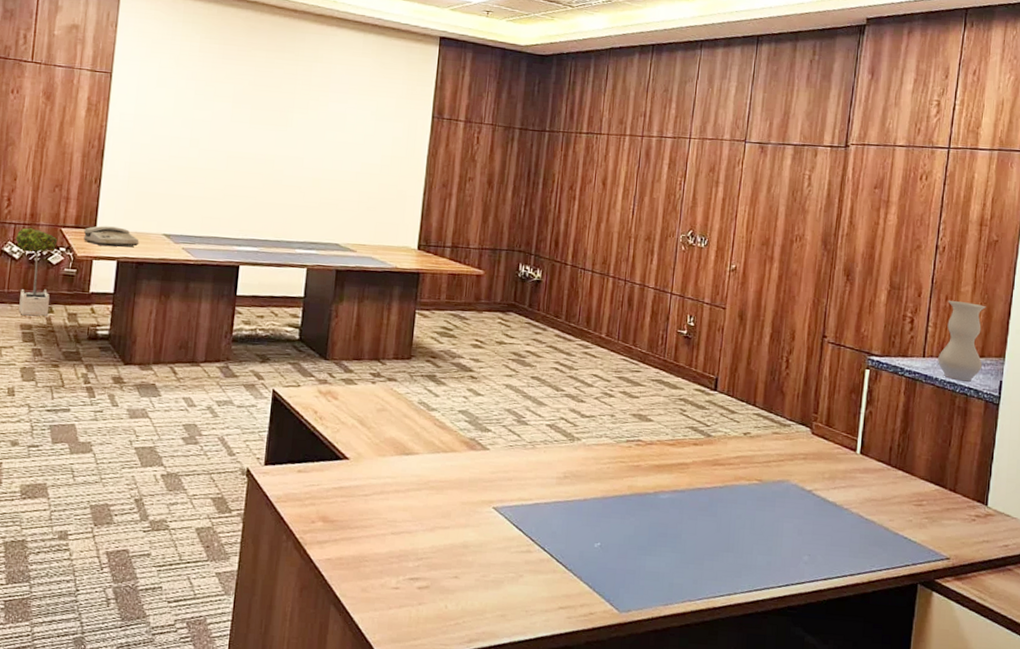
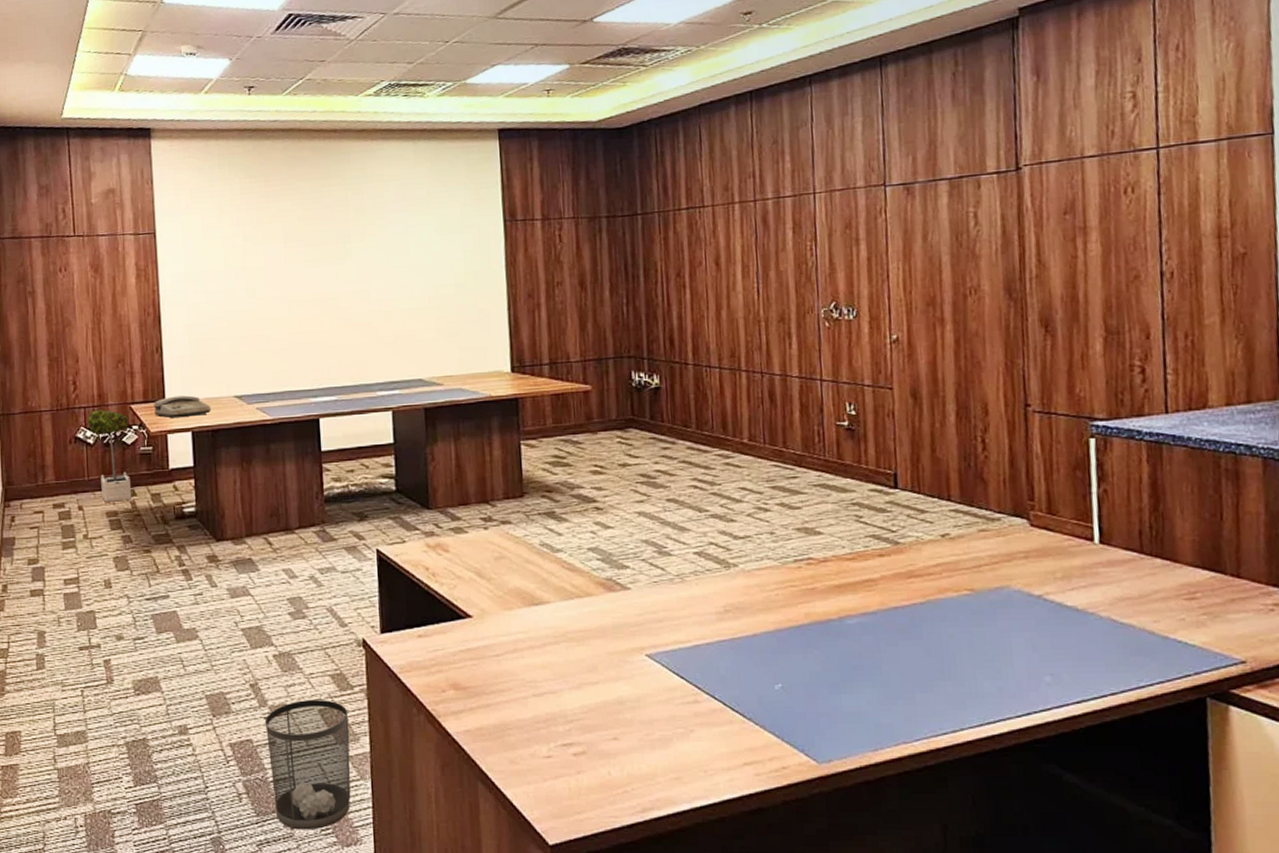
waste bin: none [140,518,223,637] -> present [264,699,351,830]
vase: present [938,301,986,382] -> none [1186,336,1252,437]

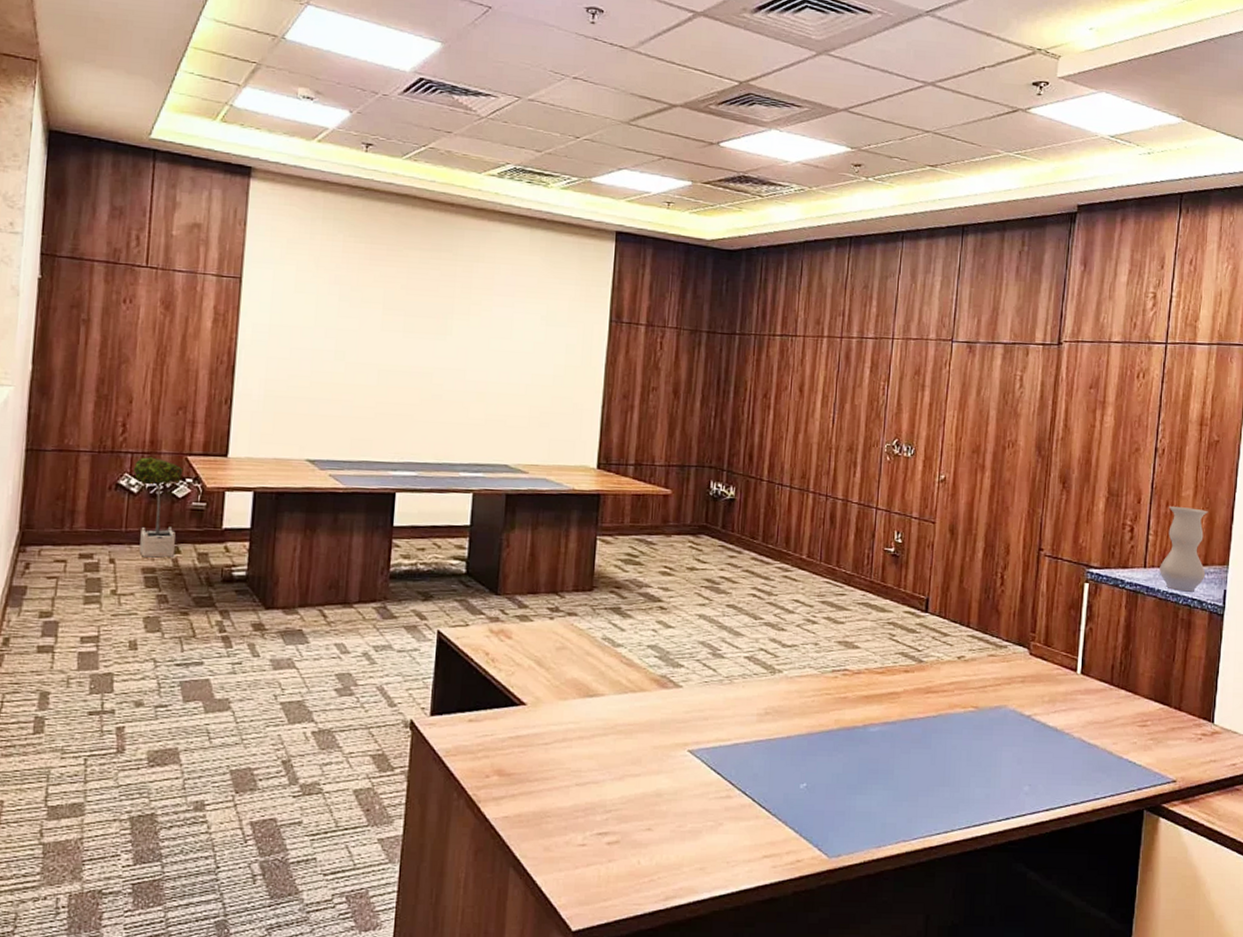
telephone: present [154,395,212,418] -> none [214,452,279,476]
waste bin: present [264,699,351,830] -> none [291,779,385,914]
vase: none [1186,336,1252,437] -> present [1159,506,1208,592]

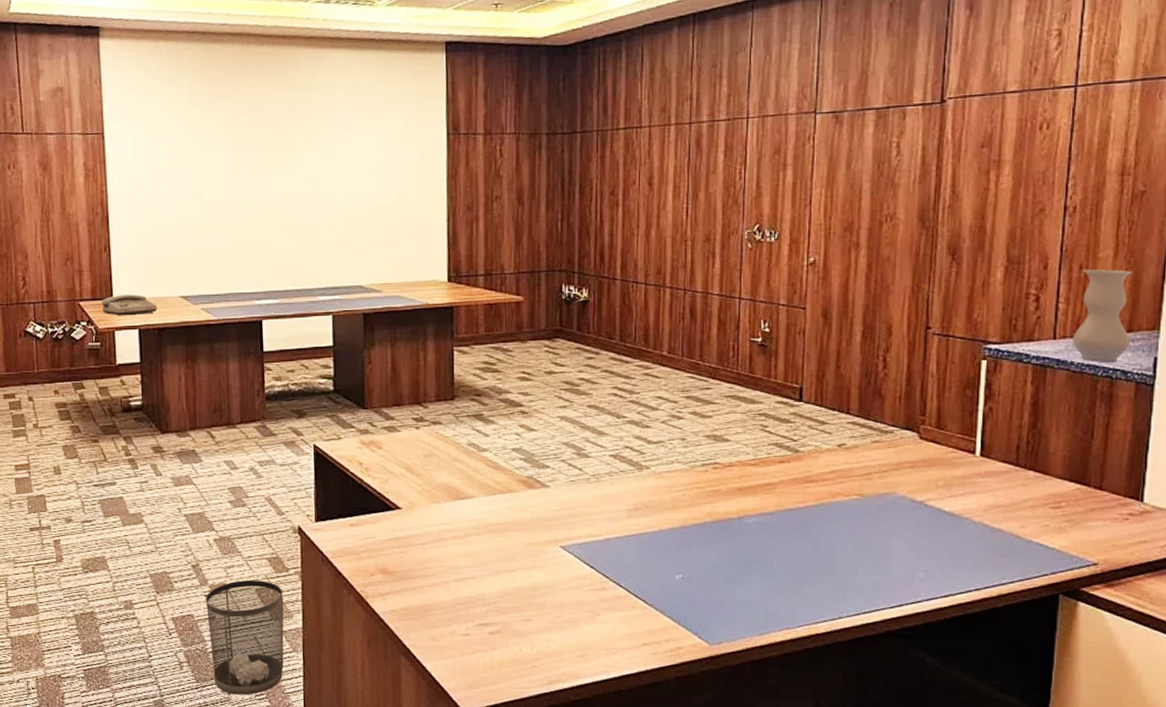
potted tree: present [133,457,184,558] -> none [36,305,81,394]
telephone: none [214,452,279,476] -> present [102,294,158,316]
waste bin: none [291,779,385,914] -> present [205,579,284,695]

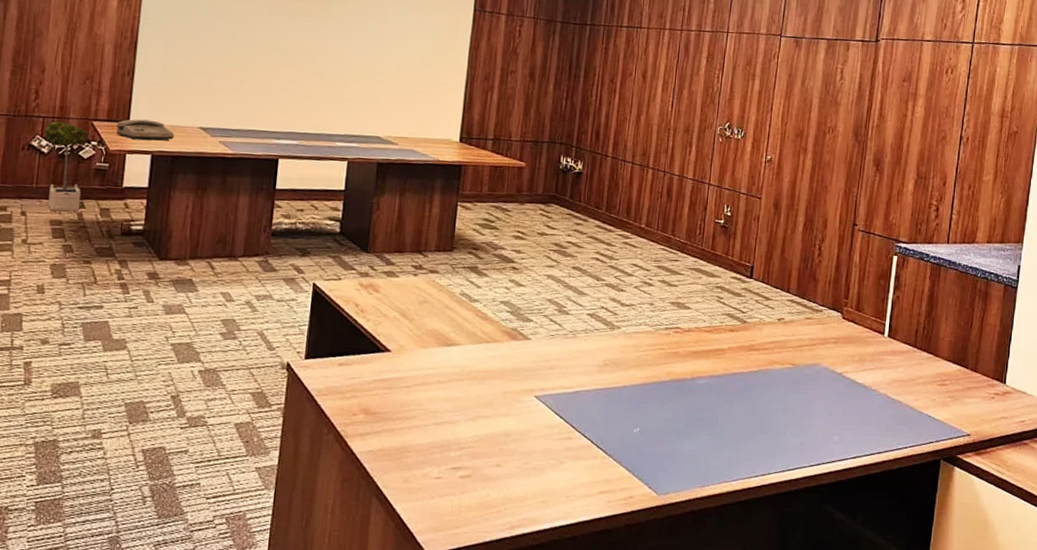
potted tree: none [36,305,81,394] -> present [44,121,89,212]
waste bin: present [205,579,284,695] -> none [177,413,263,534]
vase: present [1073,269,1133,362] -> none [961,189,1006,266]

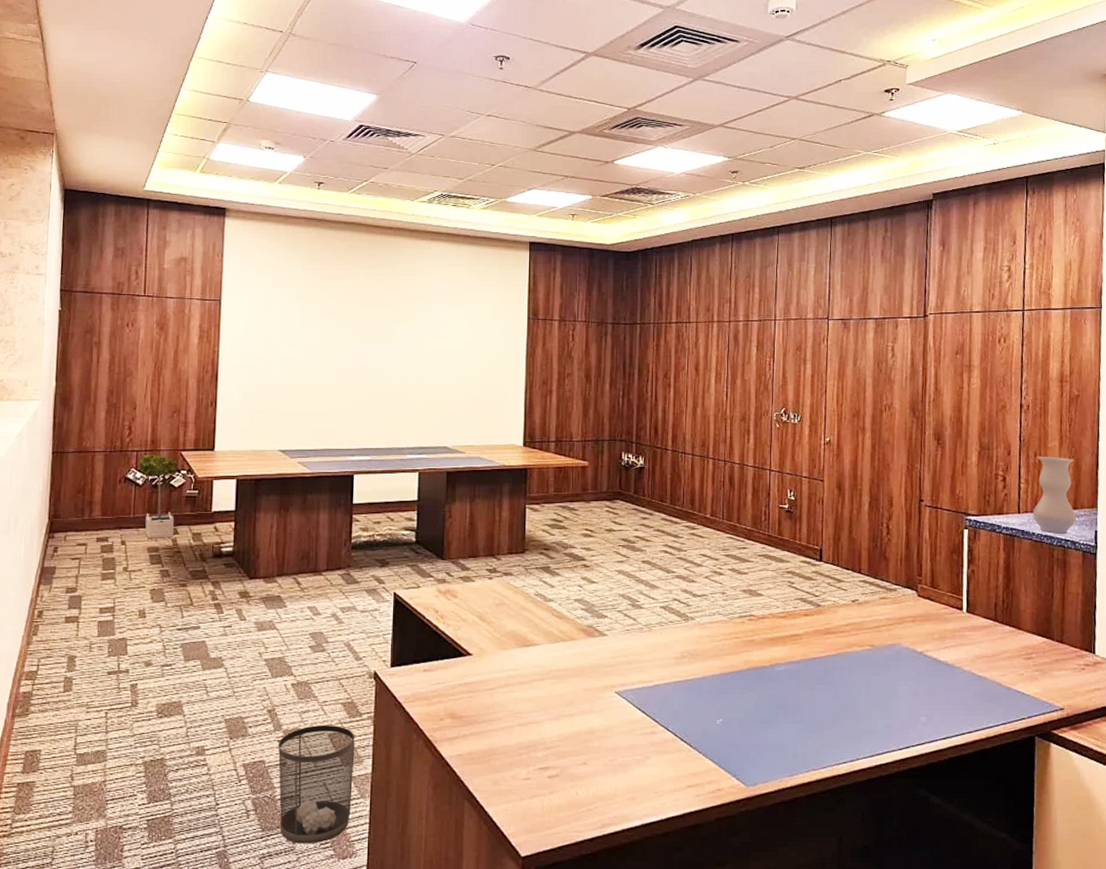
telephone: present [116,119,175,141] -> none [203,446,257,466]
waste bin: none [177,413,263,534] -> present [278,724,355,844]
vase: none [961,189,1006,266] -> present [1033,457,1077,534]

